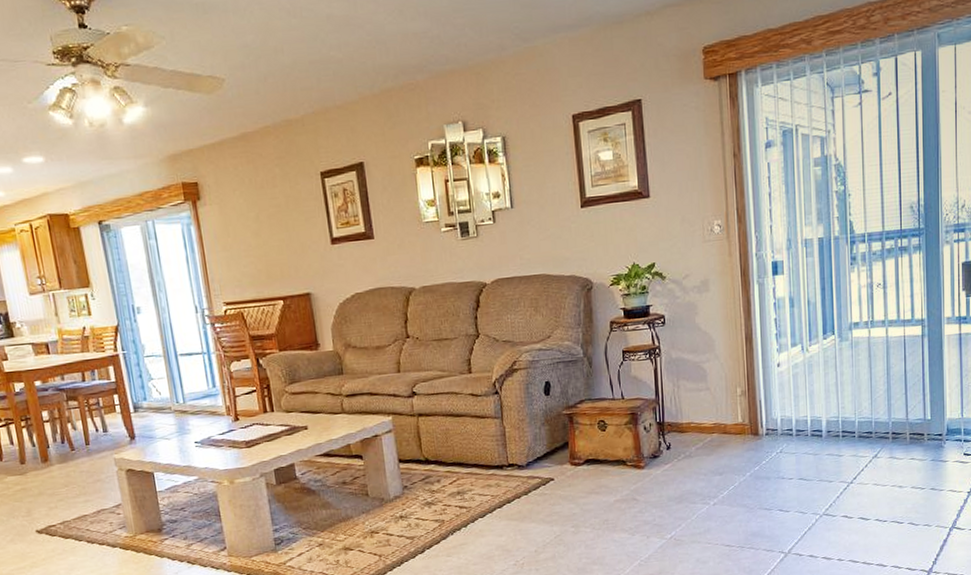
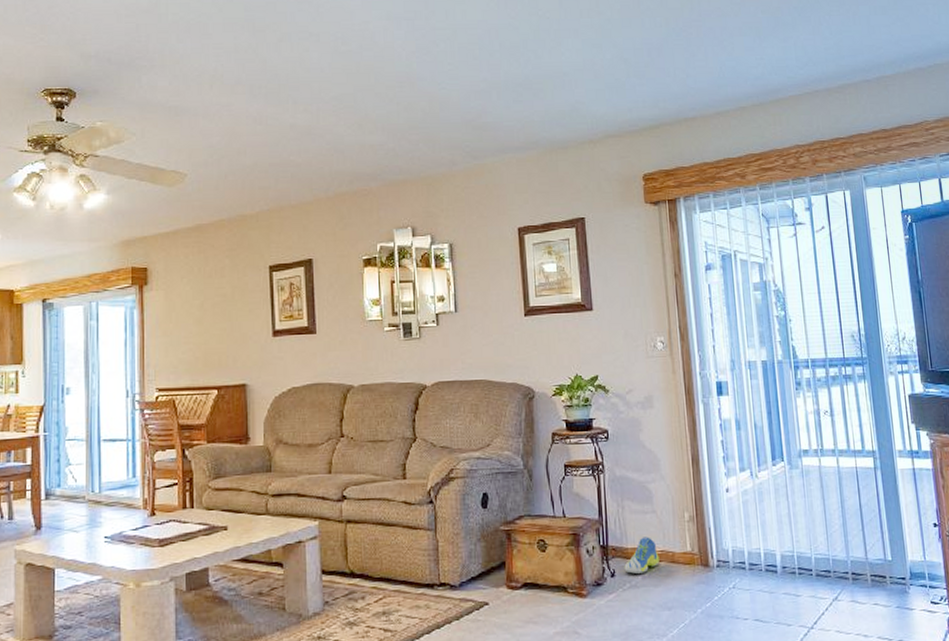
sneaker: none [679,412,712,446] -> present [624,537,660,574]

